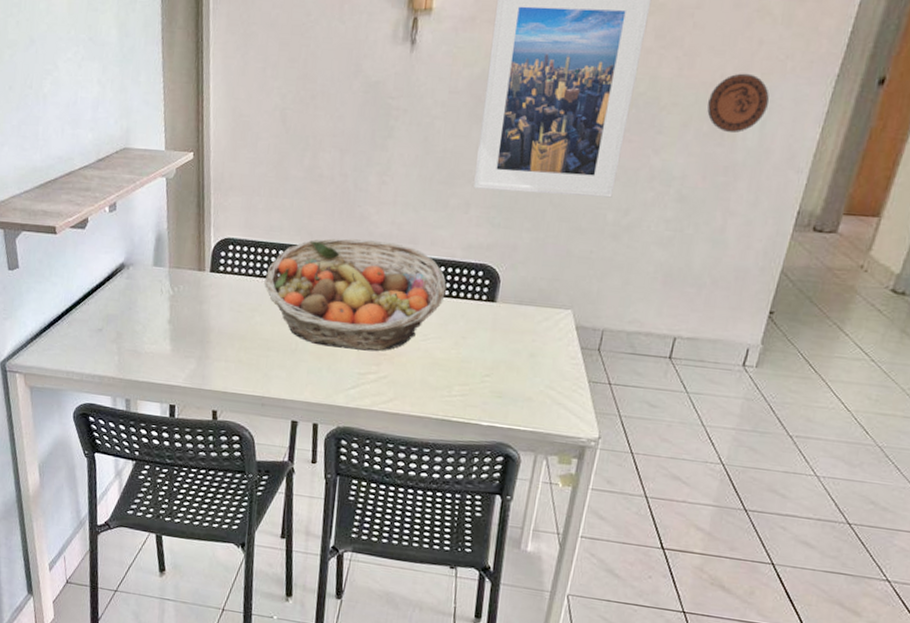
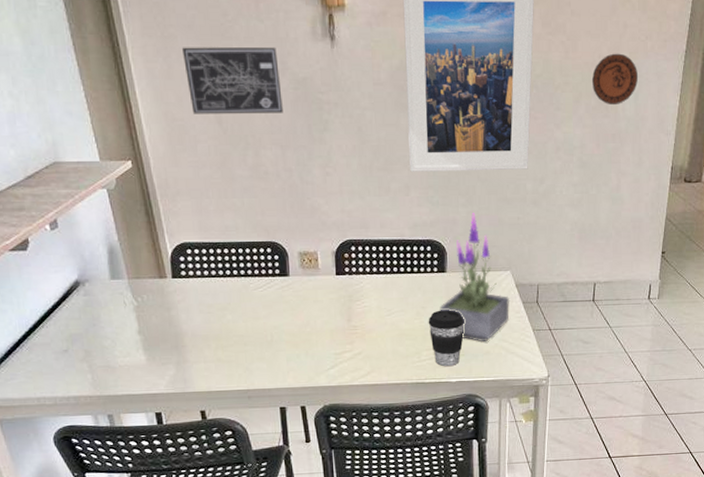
wall art: none [259,45,353,116] -> present [181,46,283,114]
fruit basket: present [264,238,447,351] -> none [229,228,401,334]
coffee cup: none [466,342,509,408] -> present [428,309,464,367]
potted plant: none [481,240,566,386] -> present [439,213,510,343]

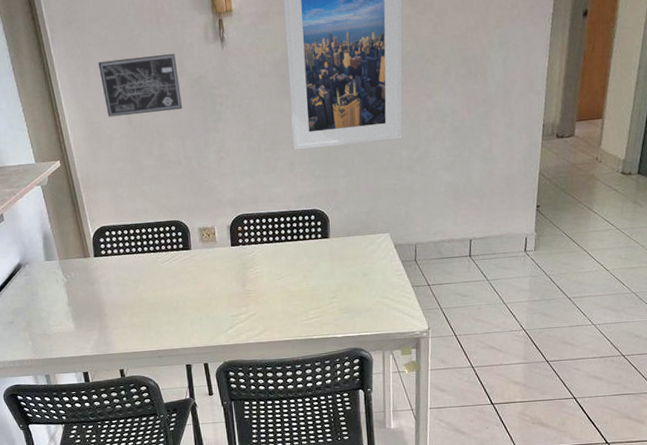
coffee cup: present [428,309,464,367] -> none [314,271,348,324]
potted plant: present [439,213,510,343] -> none [324,182,390,300]
decorative plate: present [592,53,638,106] -> none [461,23,506,73]

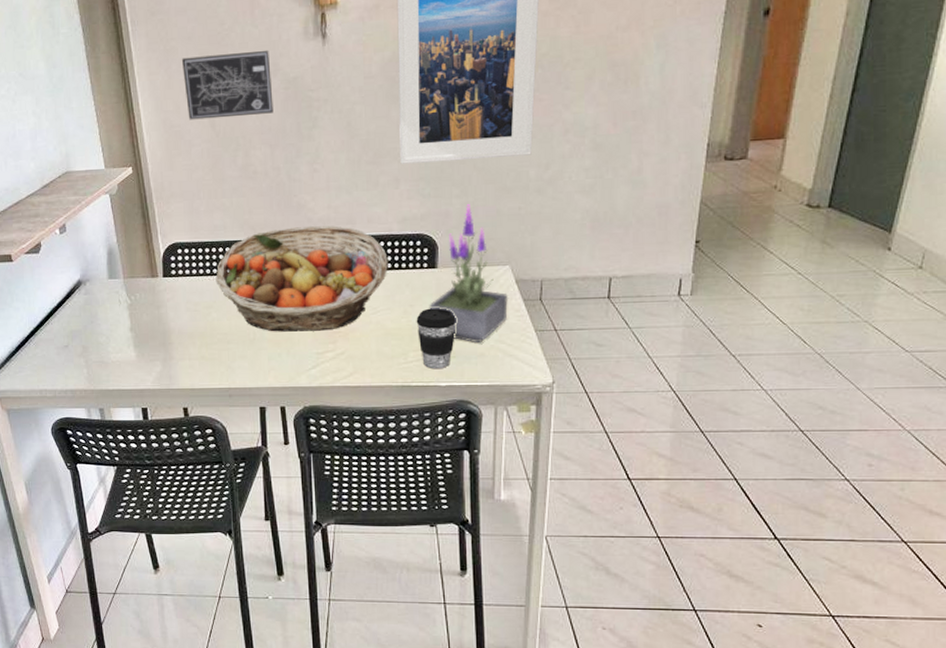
fruit basket: none [140,205,289,300] -> present [215,225,388,332]
coffee cup: none [314,271,348,324] -> present [416,308,456,370]
potted plant: none [324,182,390,300] -> present [429,204,509,344]

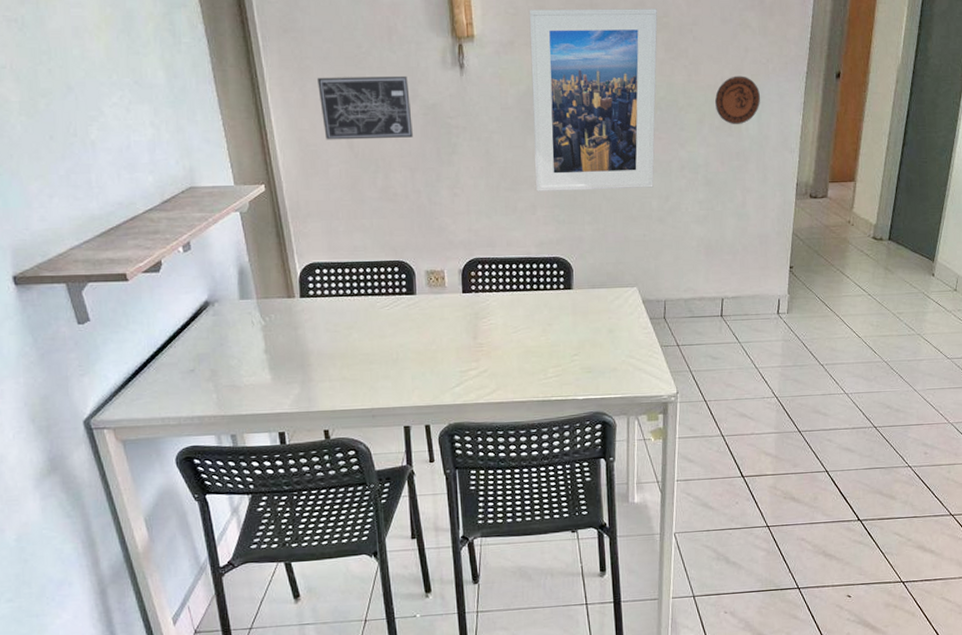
fruit basket: present [215,225,388,332] -> none [356,247,527,352]
coffee cup: present [416,308,456,370] -> none [554,326,591,384]
potted plant: present [429,204,509,344] -> none [566,231,637,359]
decorative plate: none [608,22,664,80] -> present [715,76,760,125]

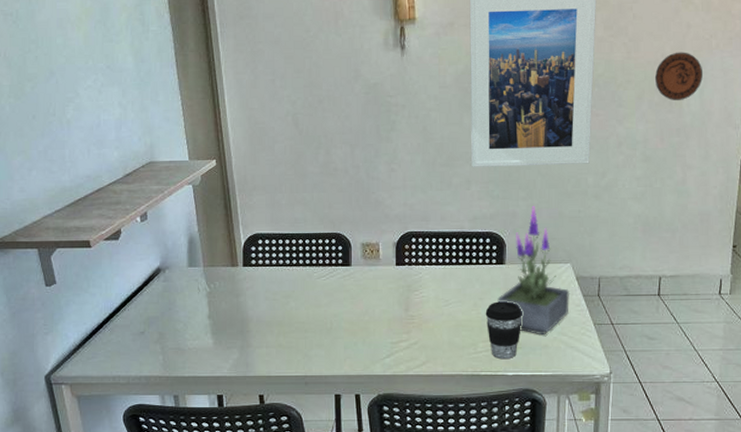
wall art: present [316,75,413,140] -> none [267,57,354,118]
coffee cup: none [554,326,591,384] -> present [485,301,522,360]
potted plant: none [566,231,637,359] -> present [497,206,570,336]

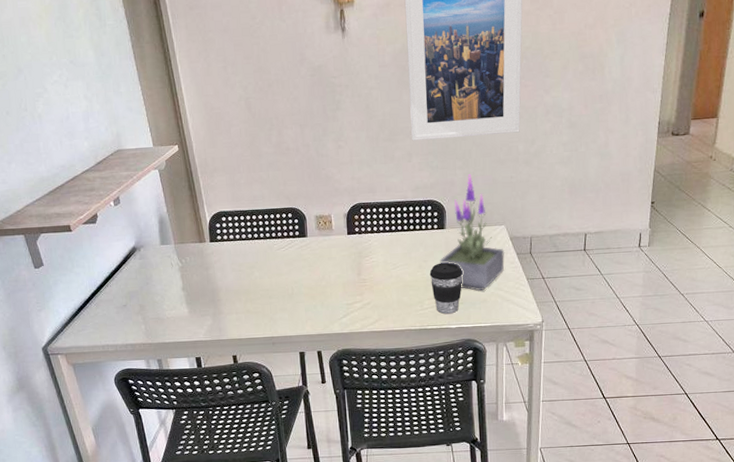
decorative plate: present [655,52,703,101] -> none [579,21,623,69]

